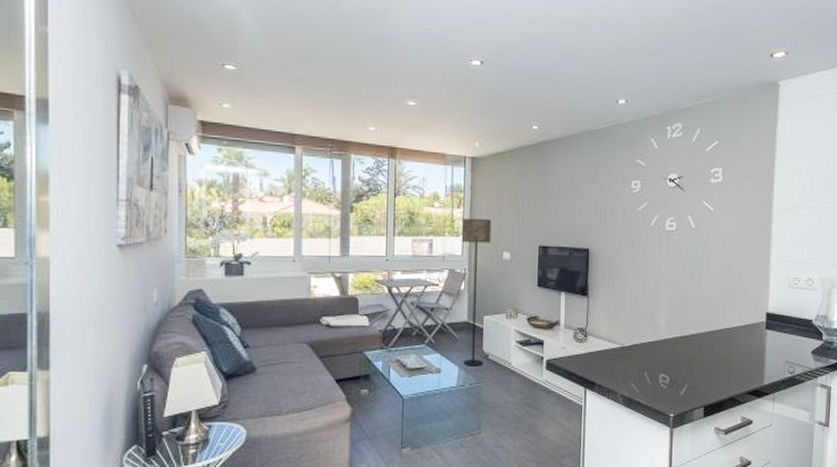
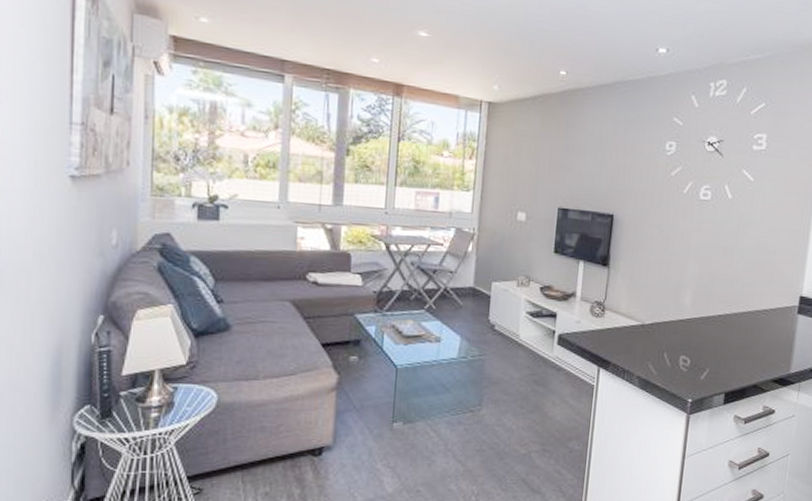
floor lamp: present [462,218,492,366] -> none [466,171,507,337]

